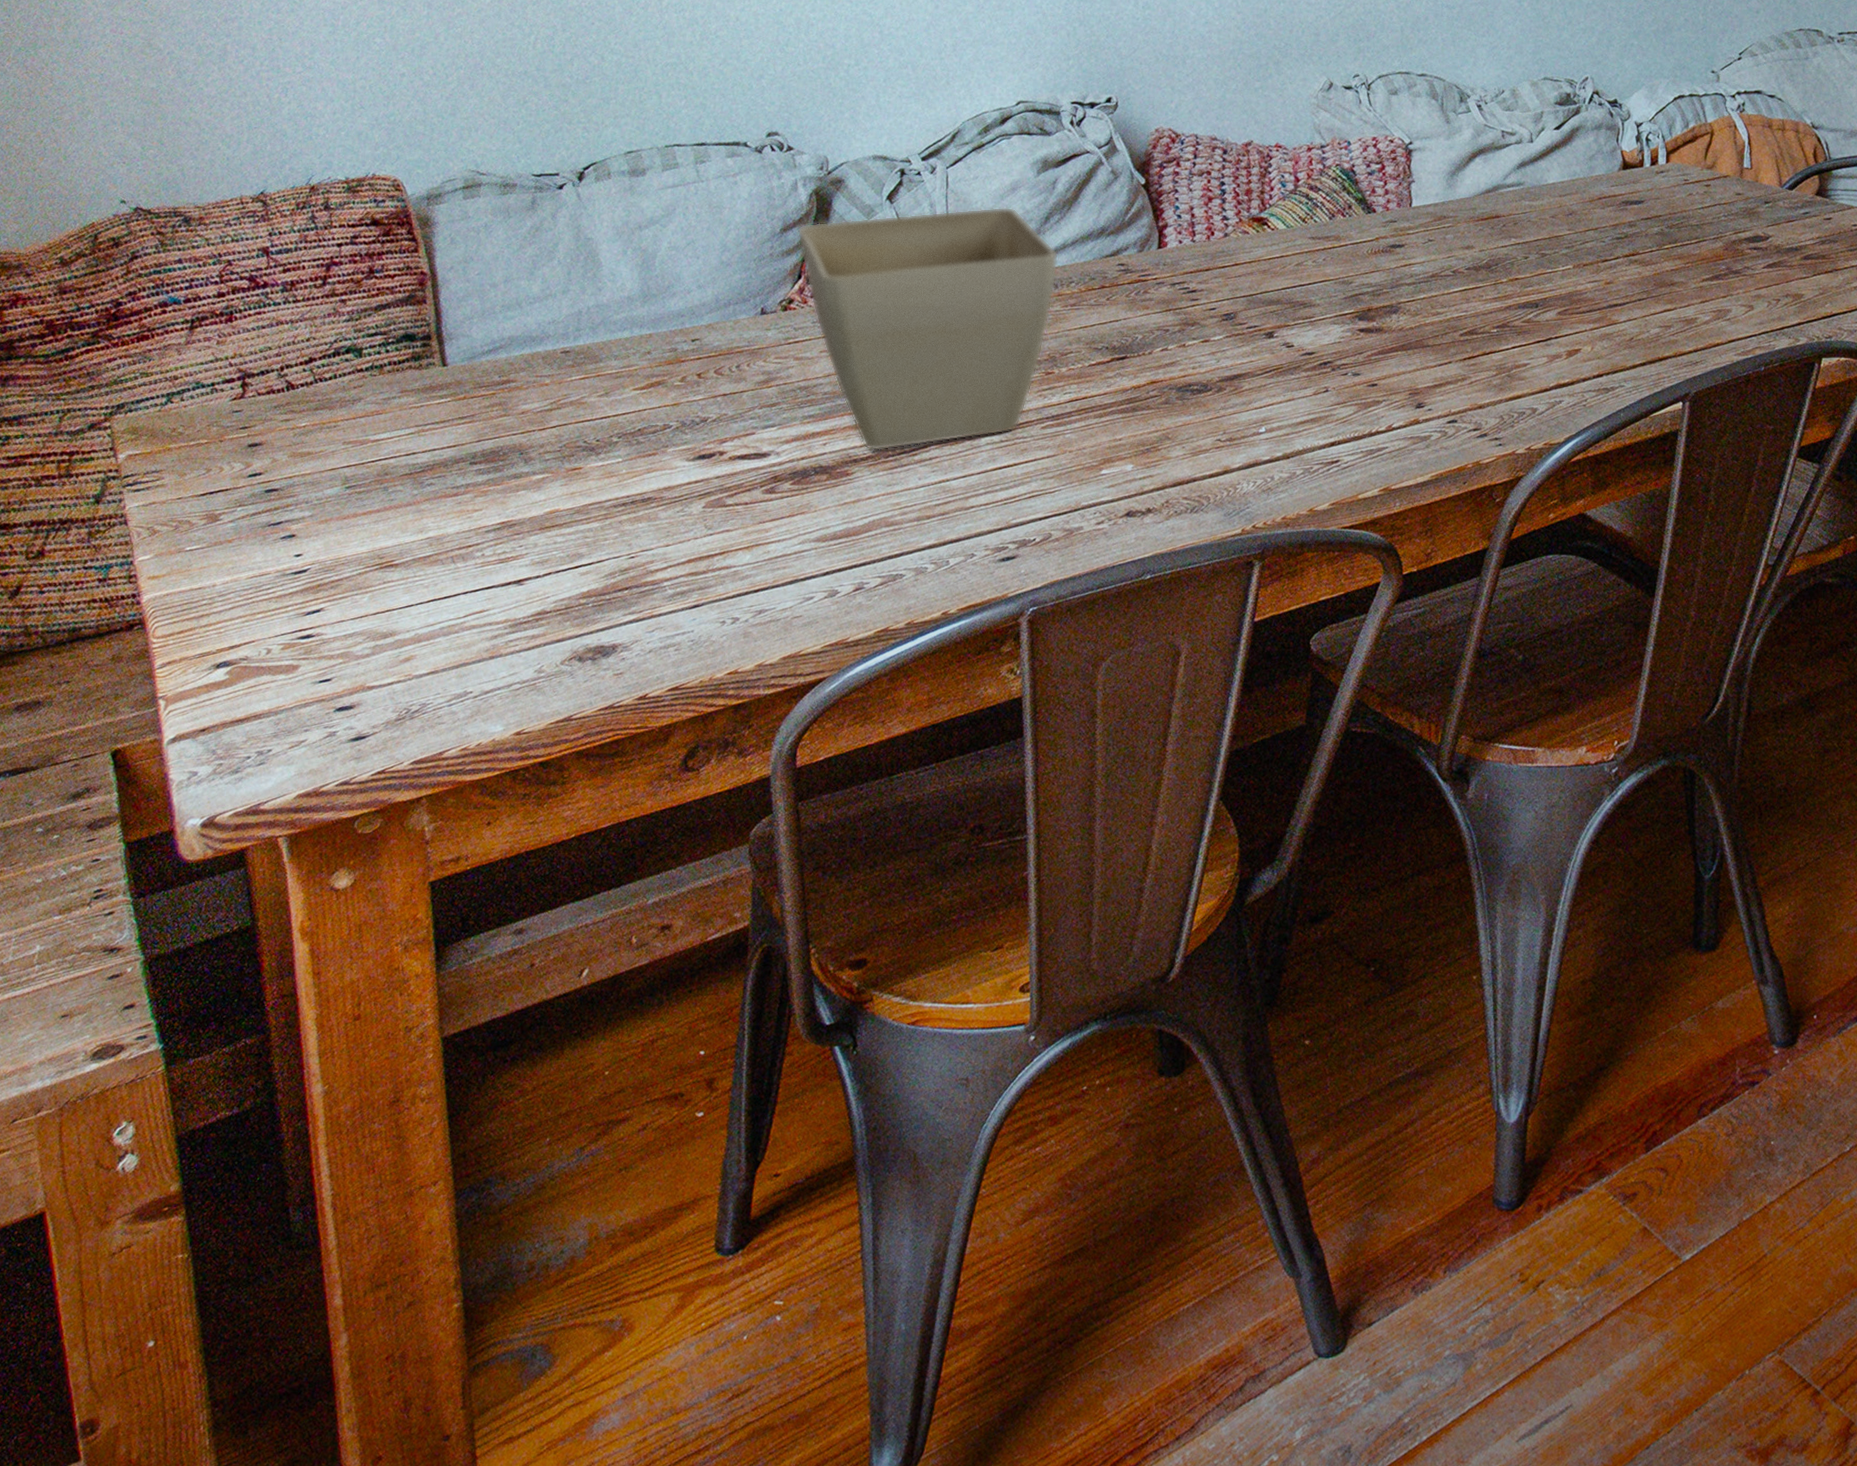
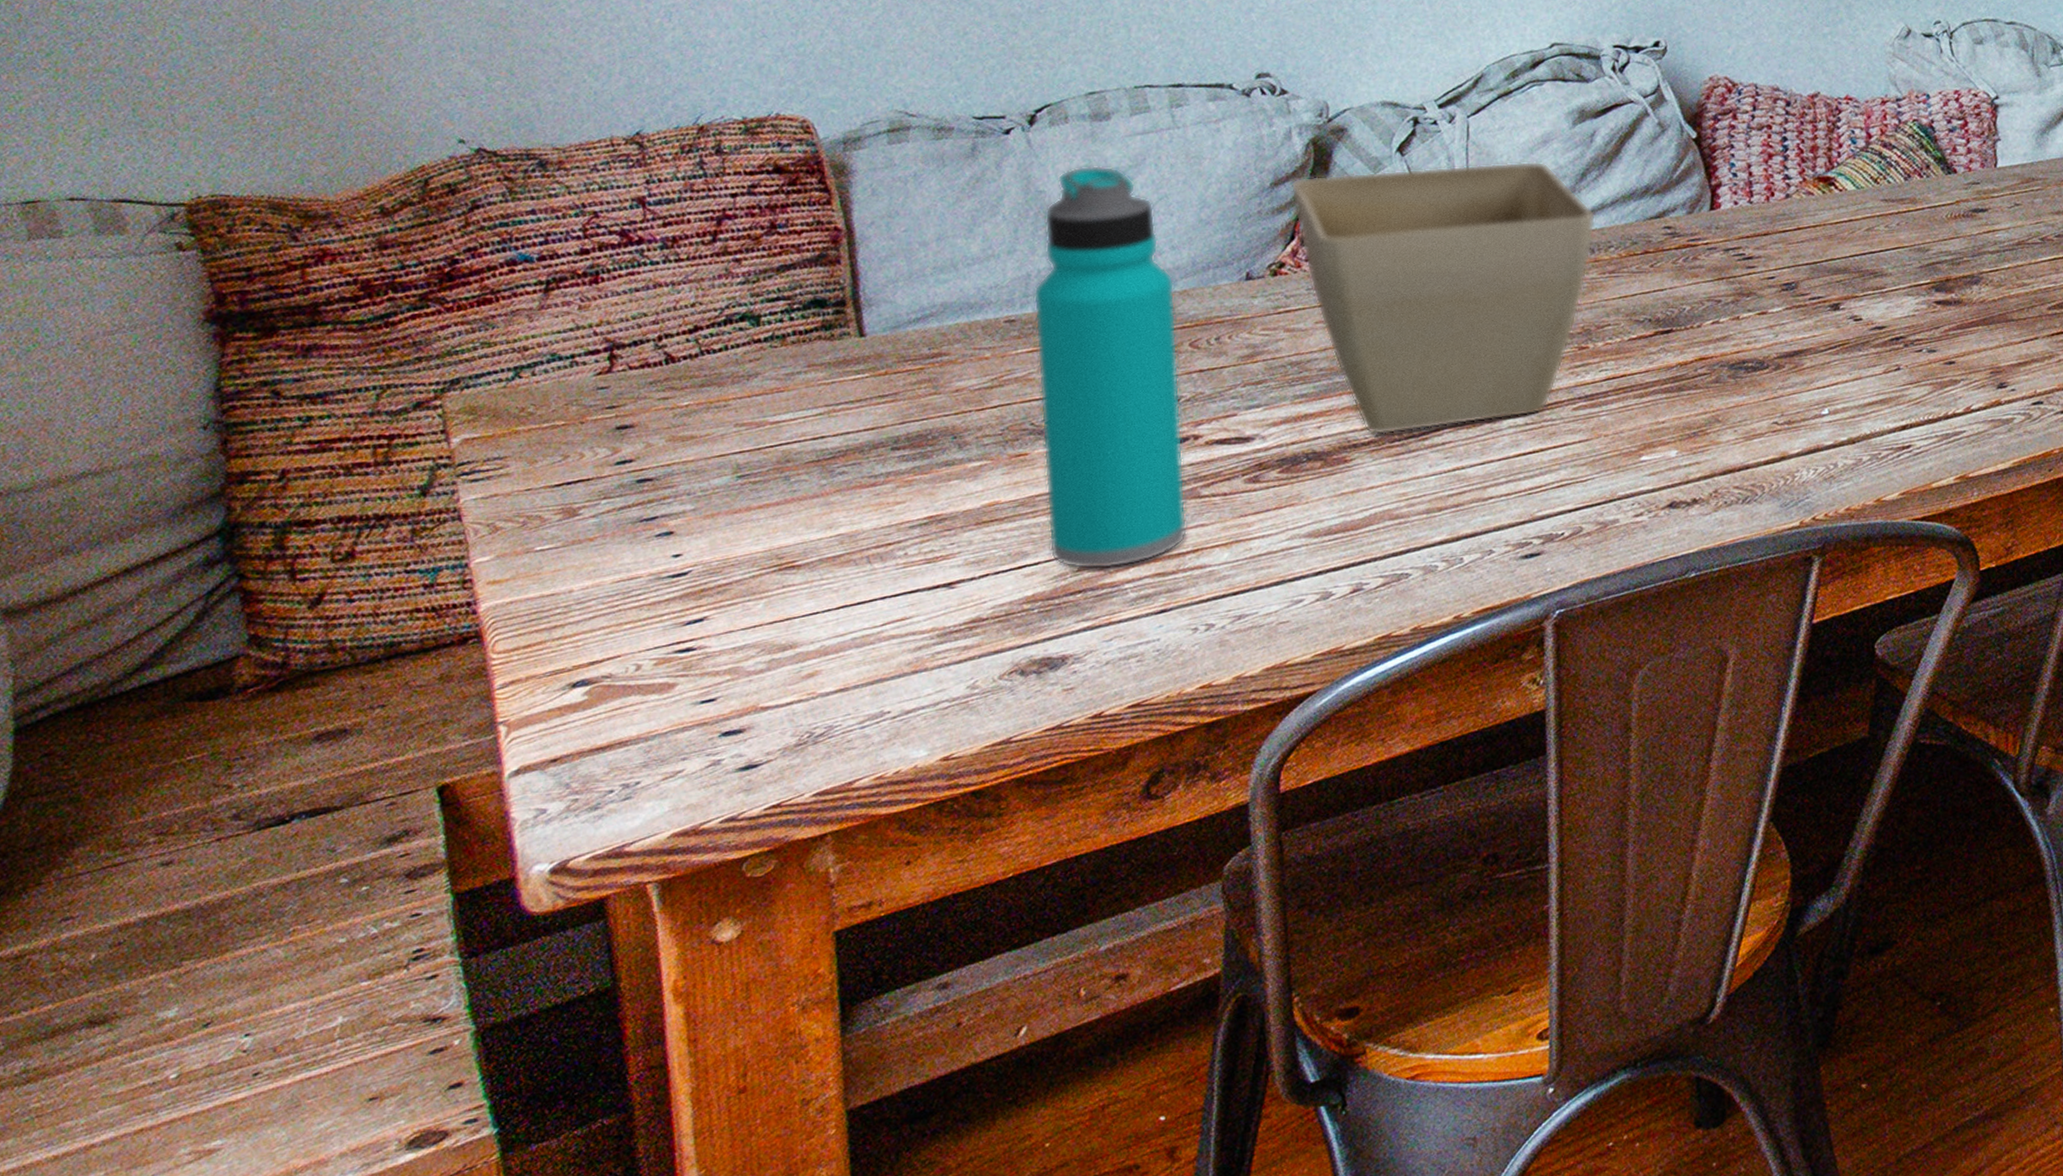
water bottle: none [584,215,715,569] -> present [1033,165,1188,569]

